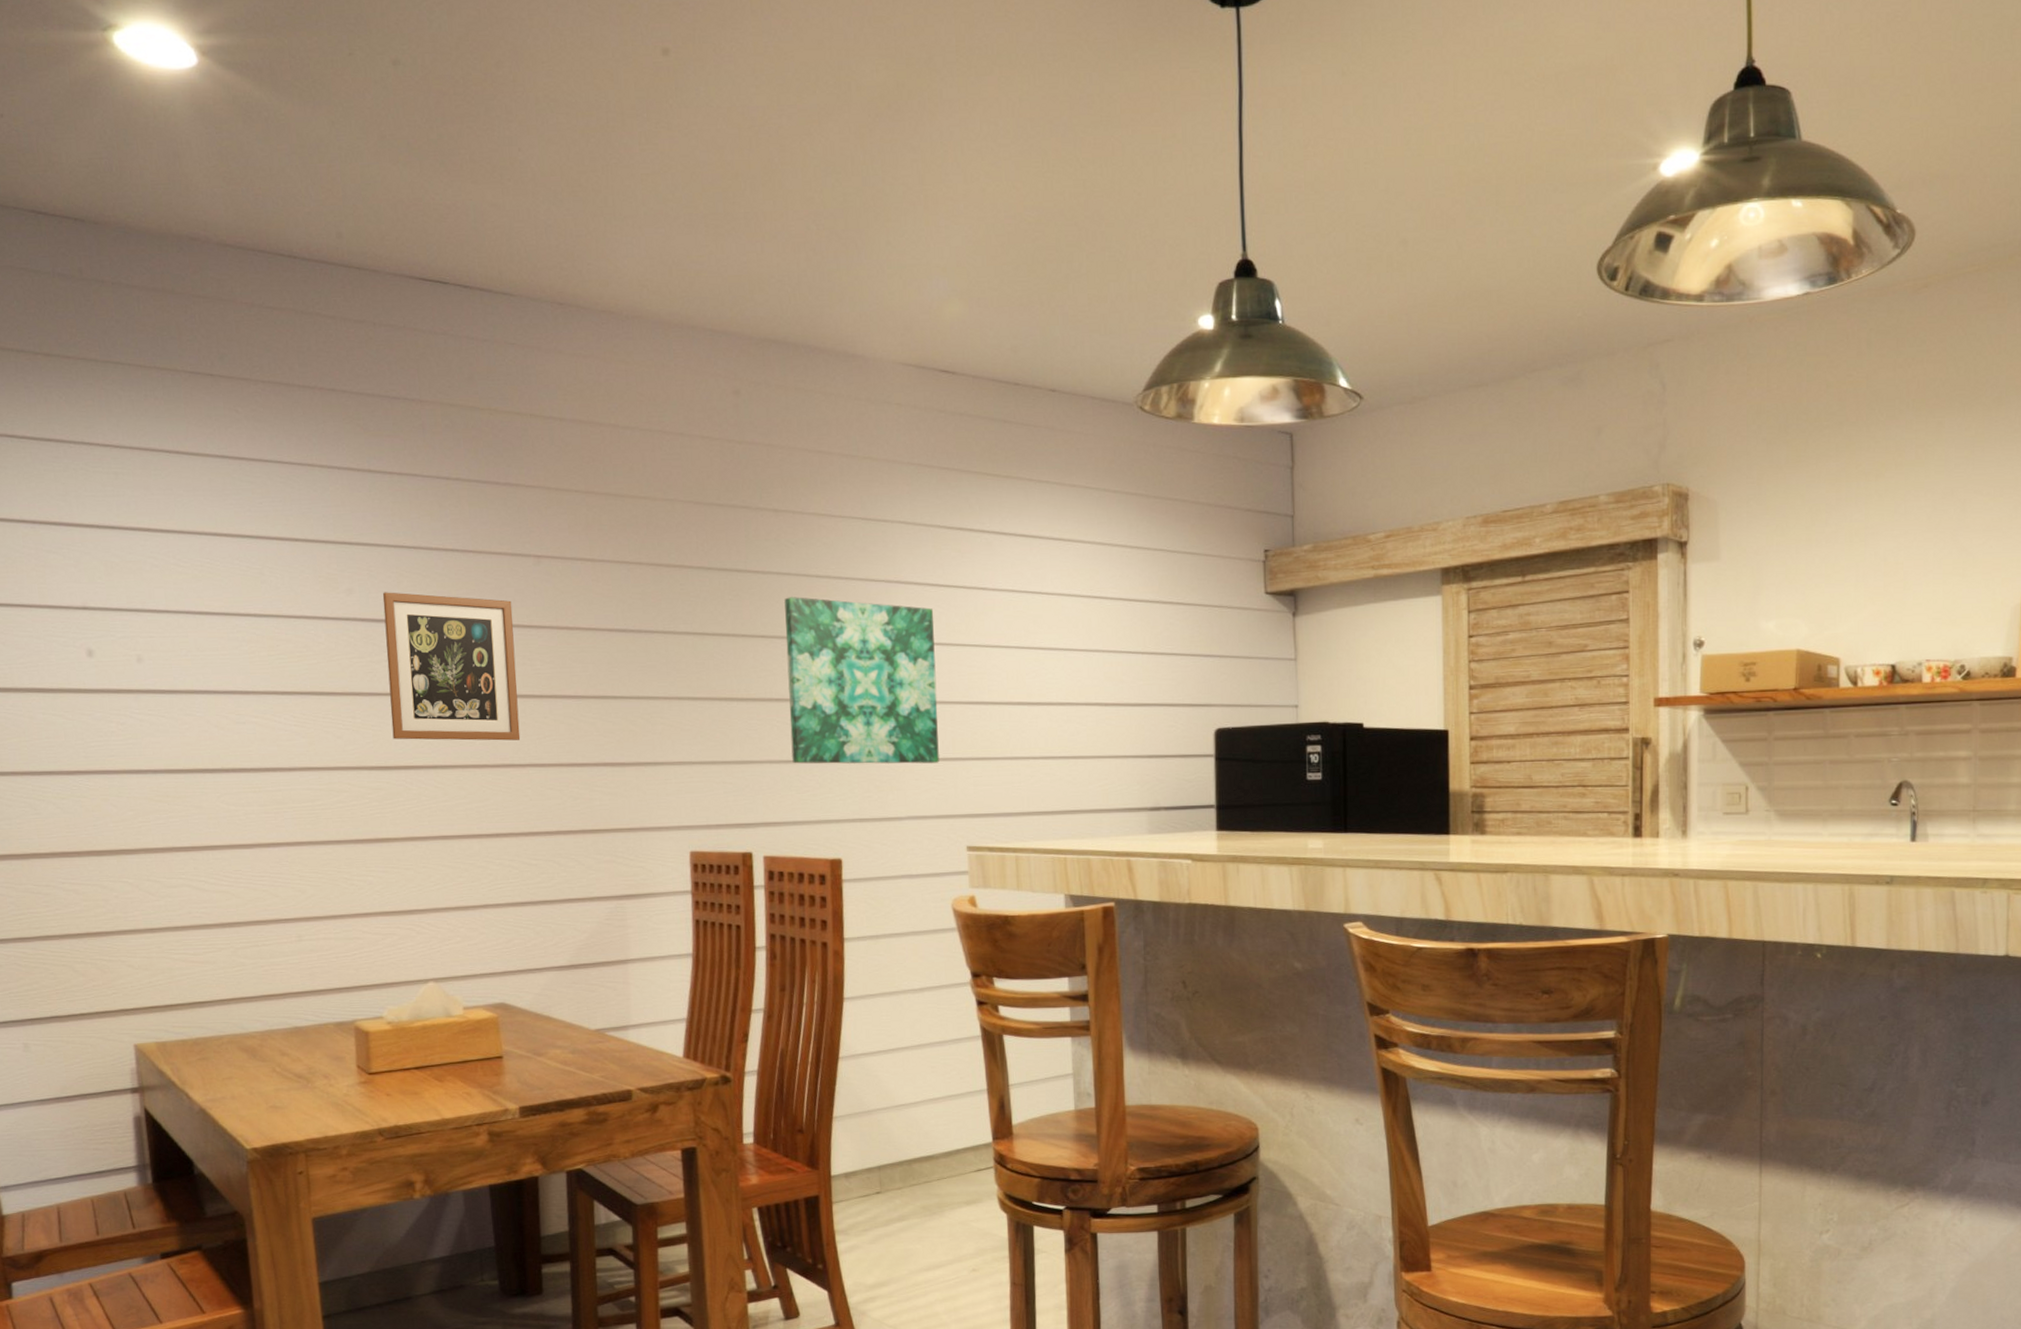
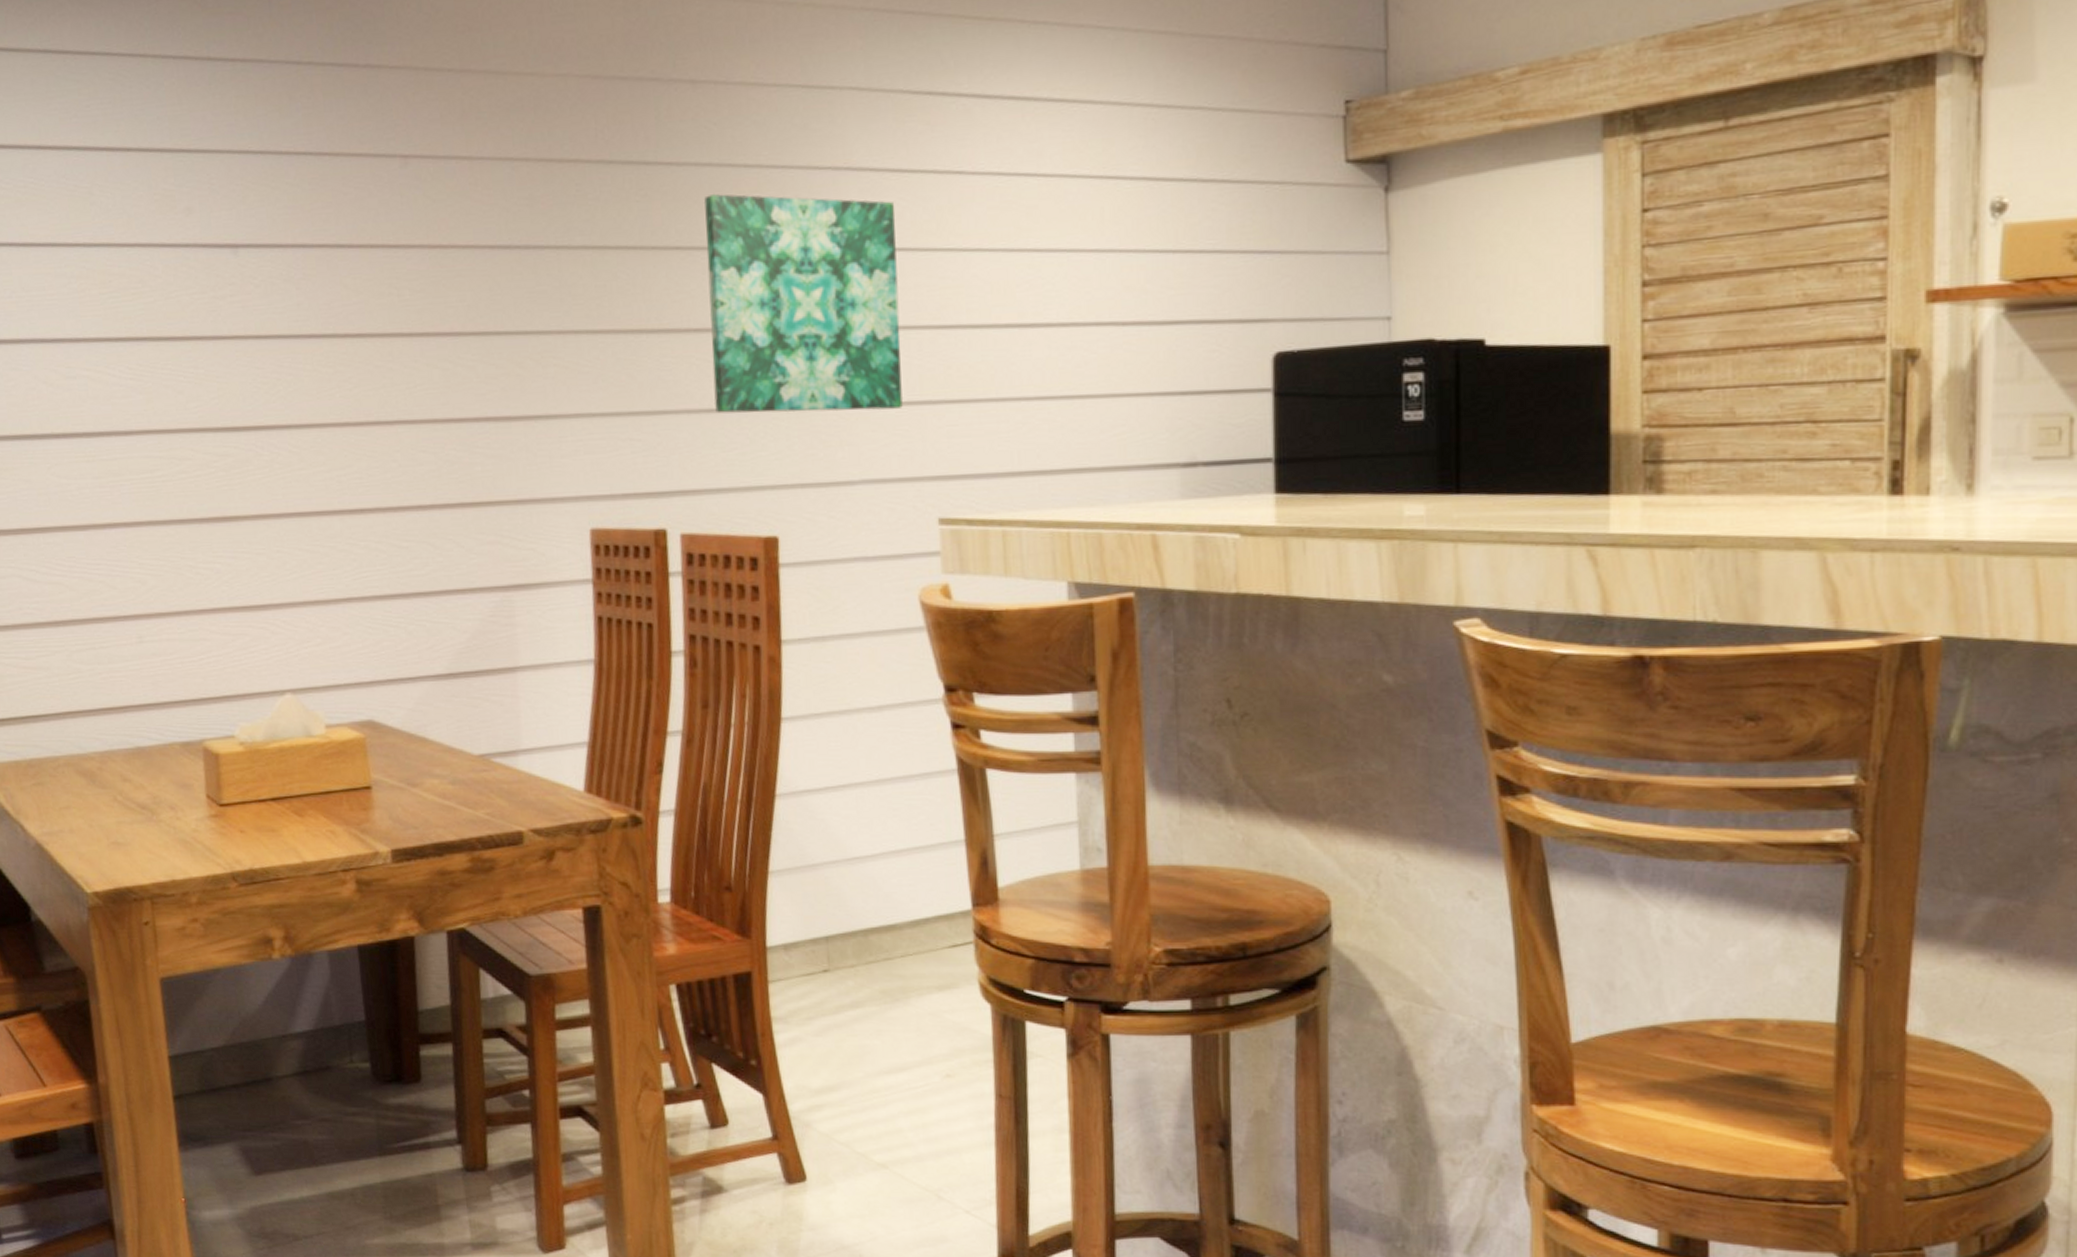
picture frame: present [382,592,521,741] -> none [225,209,387,394]

